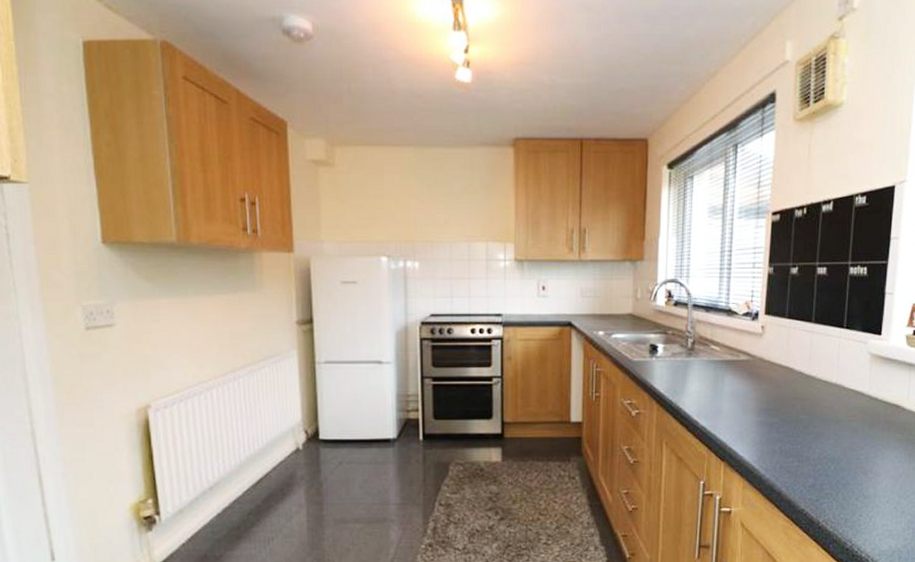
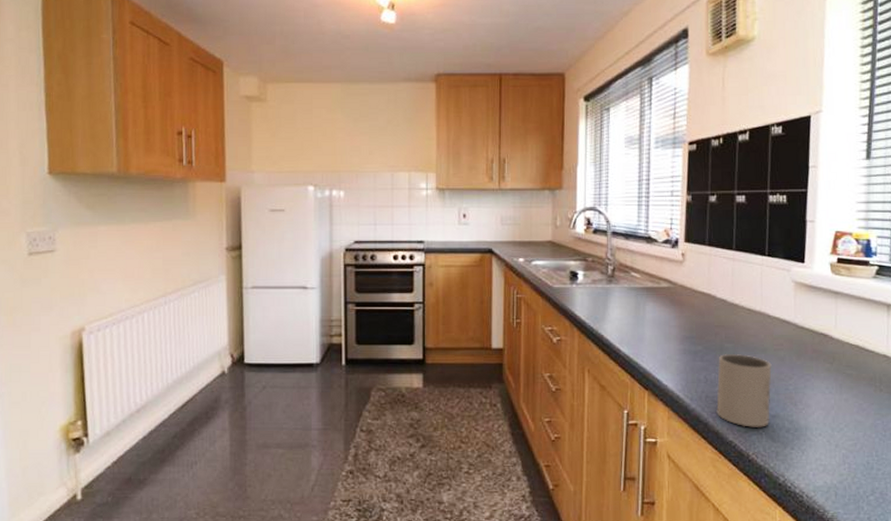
mug: none [790,424,845,496] -> present [716,353,772,427]

